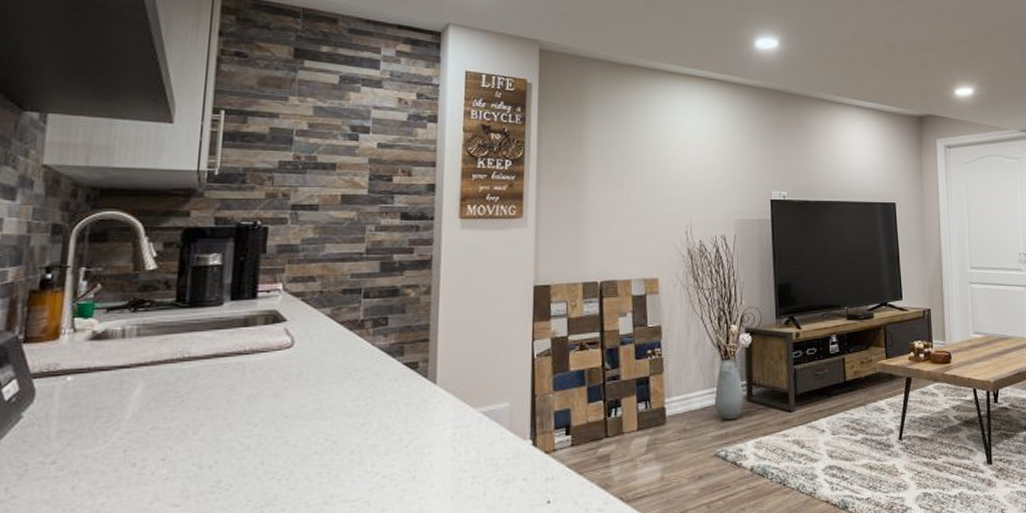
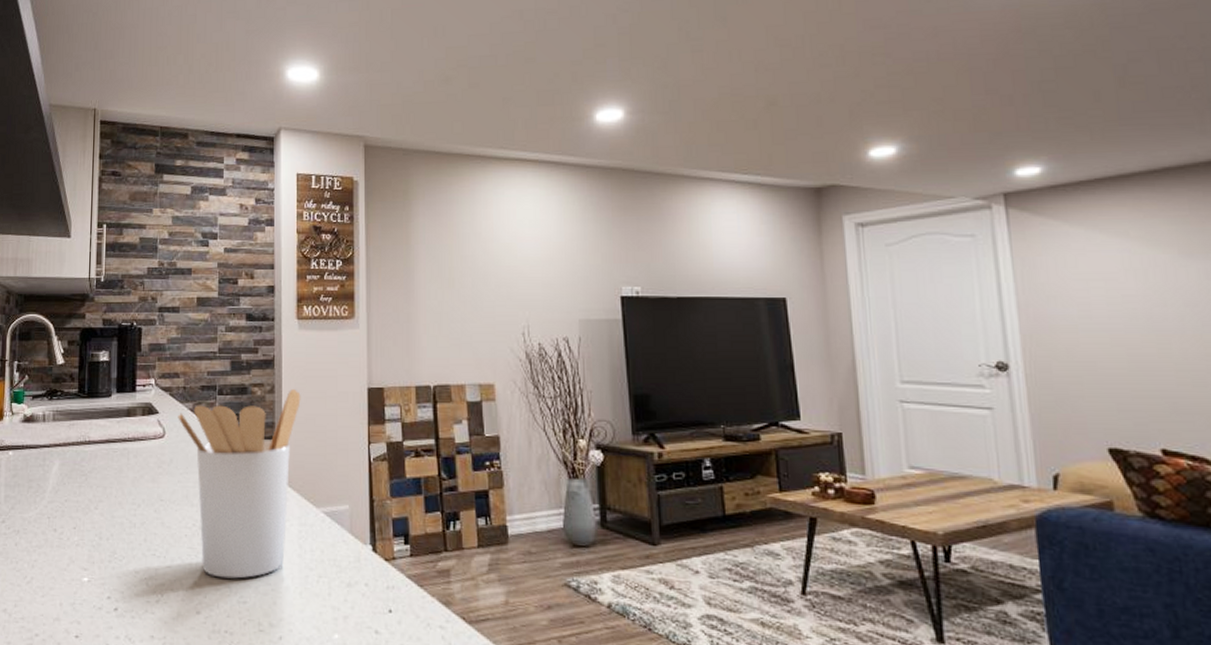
utensil holder: none [311,290,461,494] -> present [178,389,301,579]

